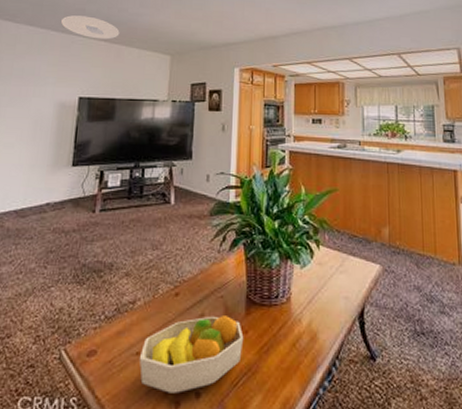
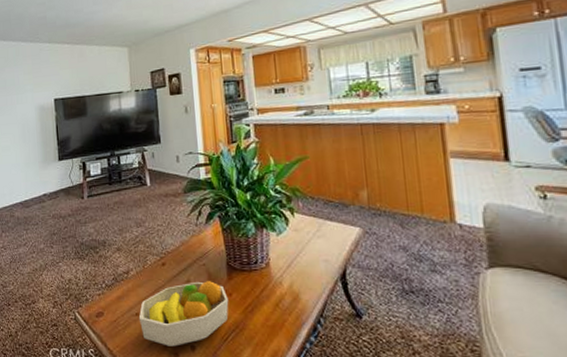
ceiling light: present [61,15,120,40] -> none [28,22,79,43]

